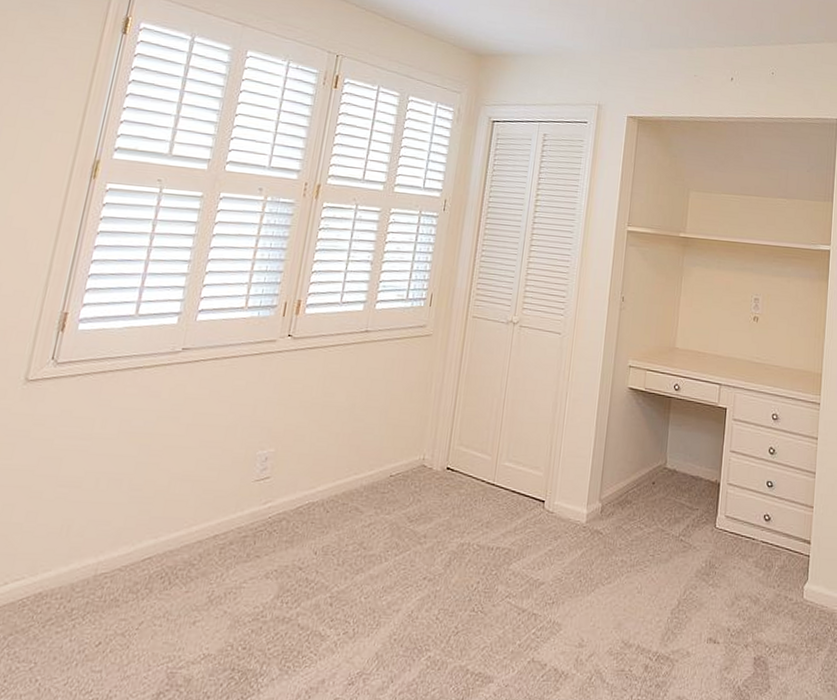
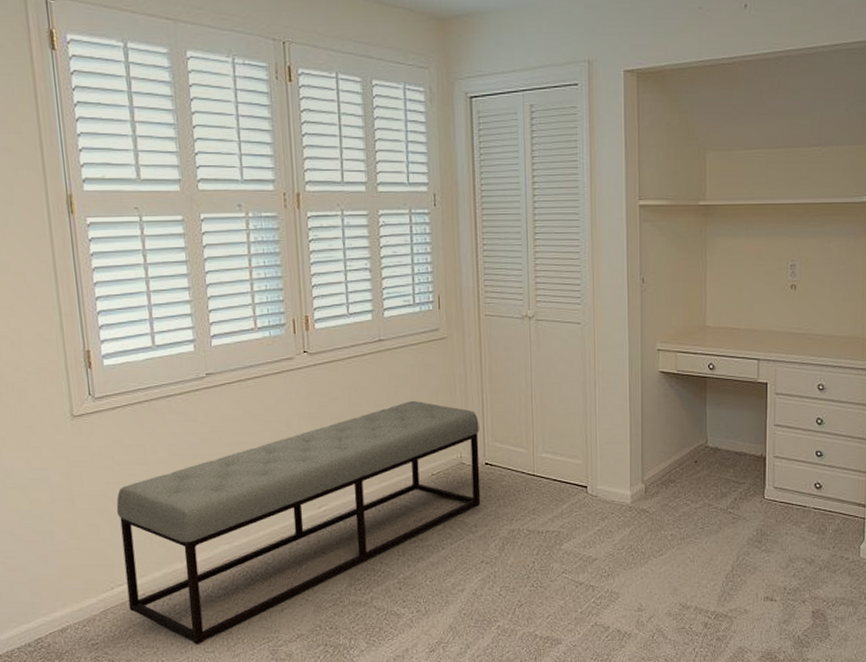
bench: none [17,396,448,662] -> present [116,401,481,645]

